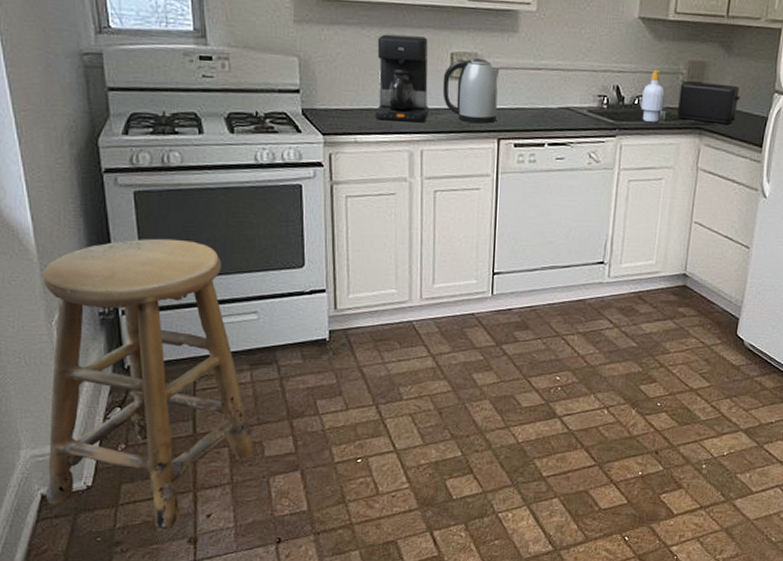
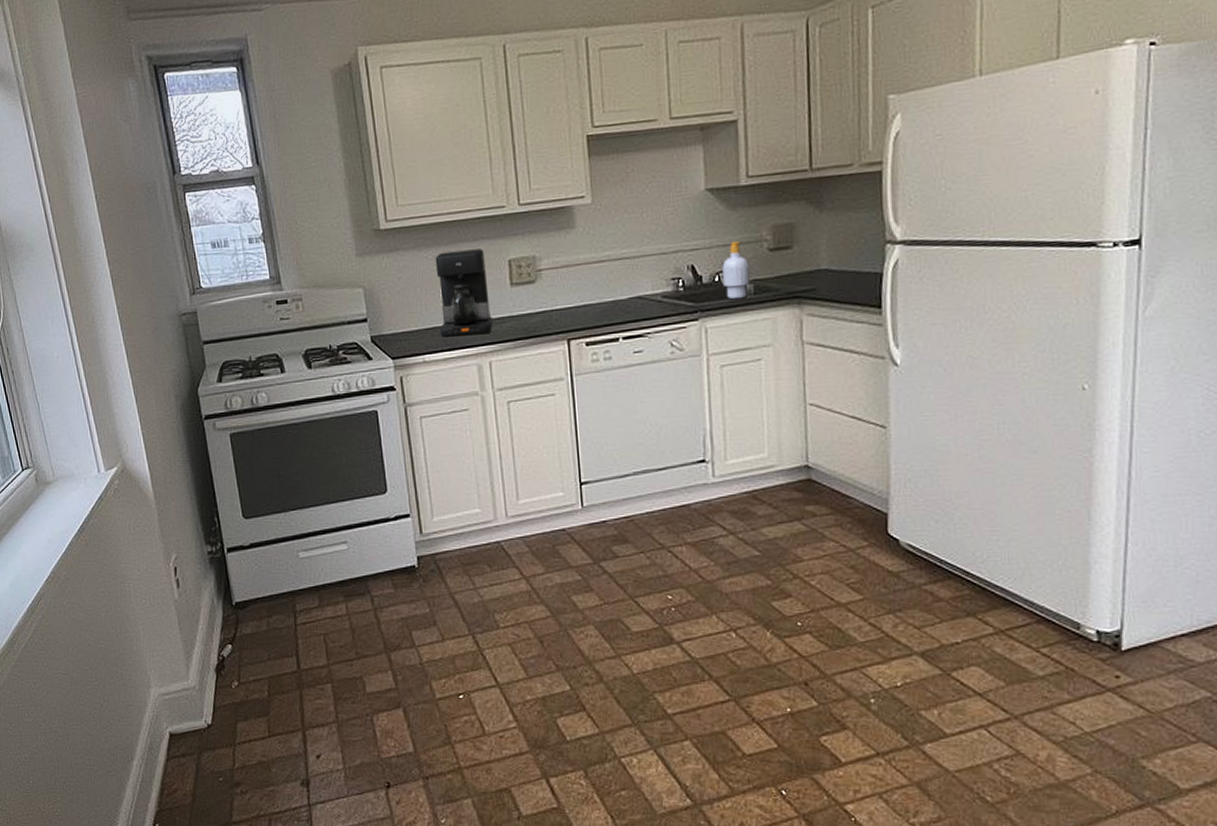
step stool: present [42,238,253,529] -> none [159,475,355,770]
kettle: present [442,57,500,124] -> none [503,260,565,327]
toaster: present [676,81,740,125] -> none [766,243,843,290]

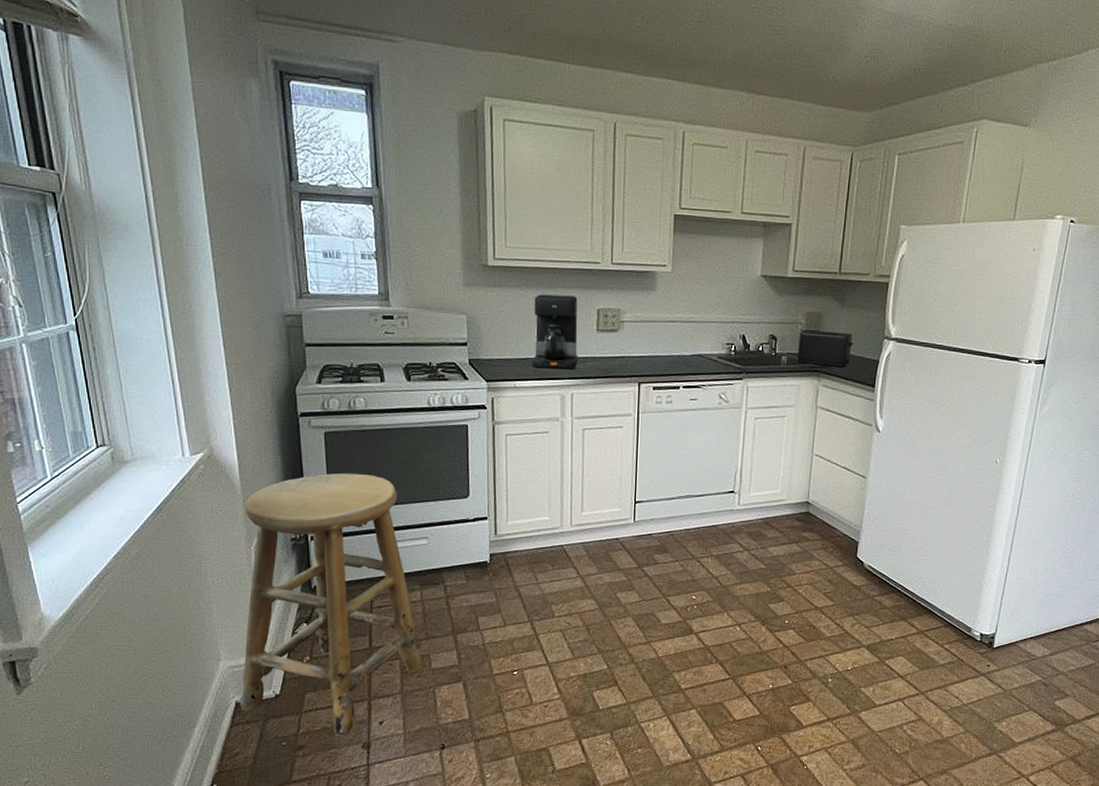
step stool: none [159,475,355,770] -> present [240,473,422,734]
soap bottle: present [722,241,750,300] -> none [765,321,786,367]
toaster: none [766,243,843,290] -> present [797,330,853,368]

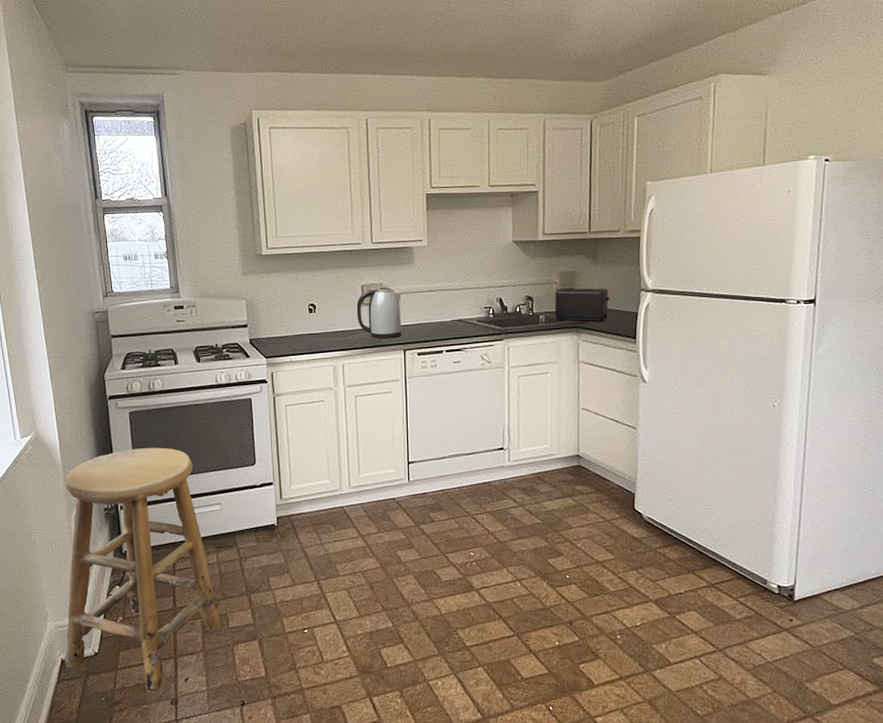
coffee maker: present [532,294,578,370] -> none [304,275,347,343]
kettle: none [590,312,640,370] -> present [356,287,402,339]

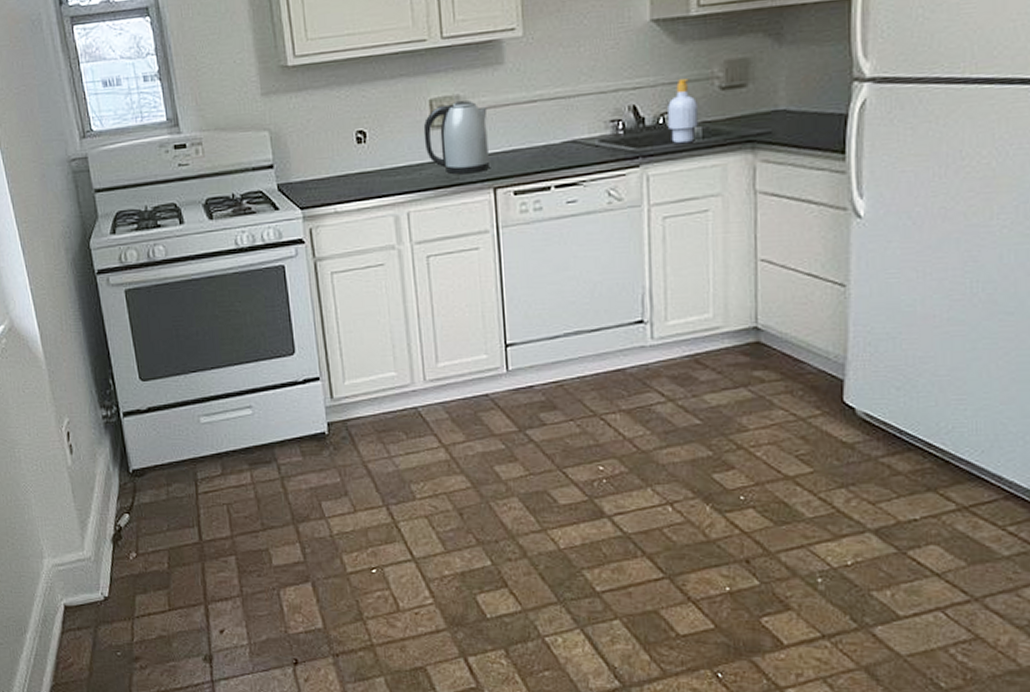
step stool: present [65,447,220,691] -> none [50,335,261,644]
soap bottle: none [522,282,542,326] -> present [668,79,698,144]
toaster: present [554,288,610,322] -> none [717,80,803,134]

